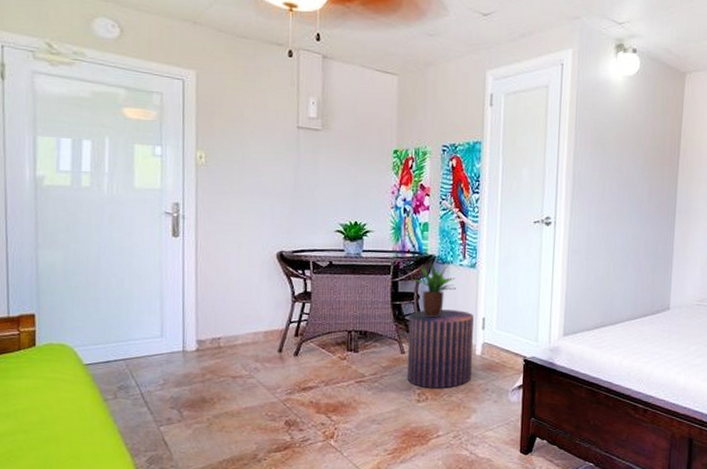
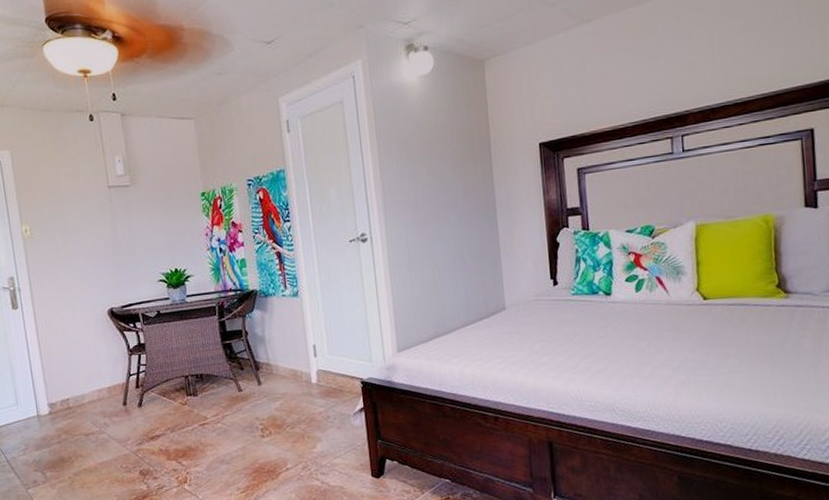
stool: present [407,309,474,388] -> none [240,340,312,423]
potted plant: present [412,262,456,318] -> none [238,294,282,353]

